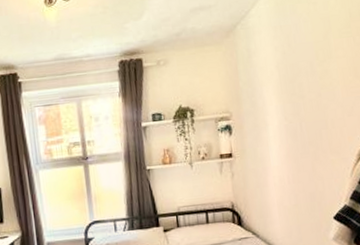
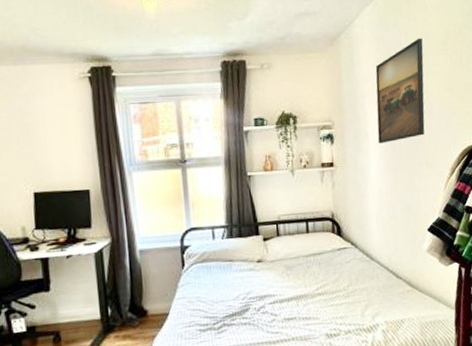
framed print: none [273,22,328,132] -> present [375,38,425,144]

